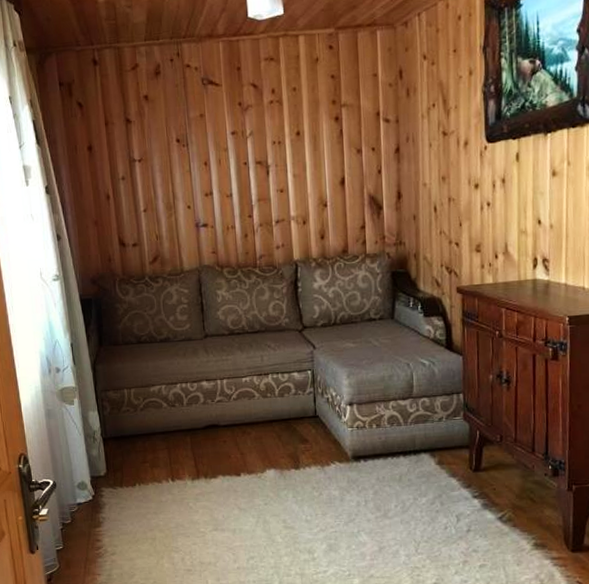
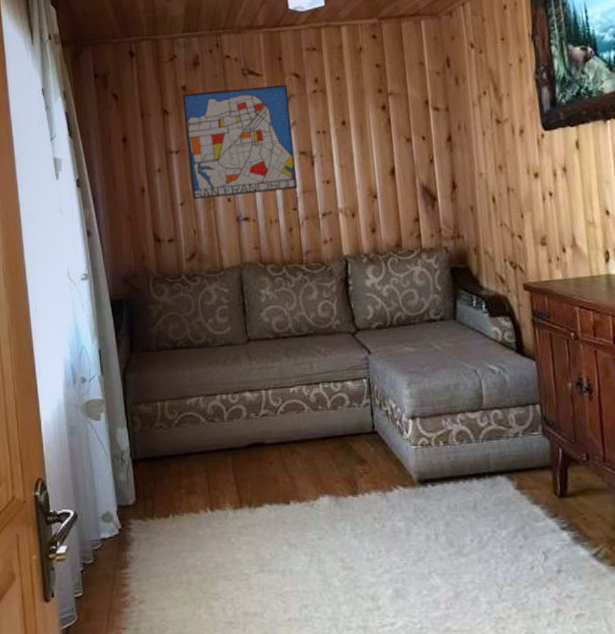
wall art: none [145,95,253,207] -> present [182,85,298,200]

